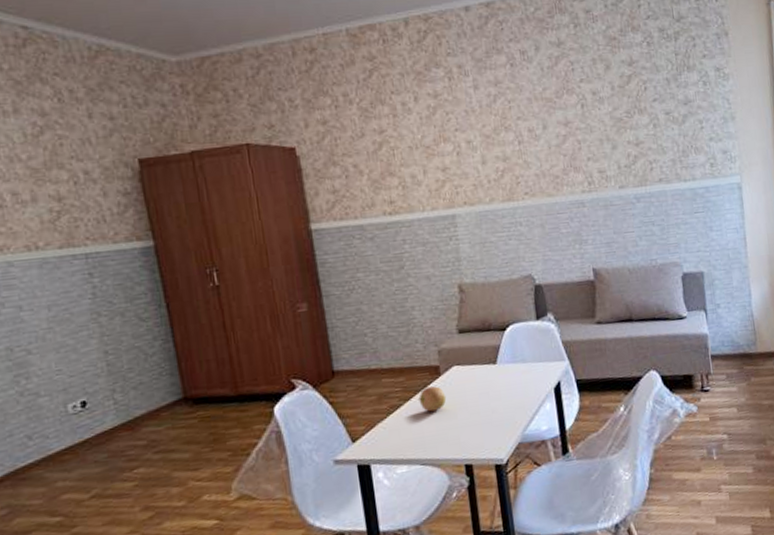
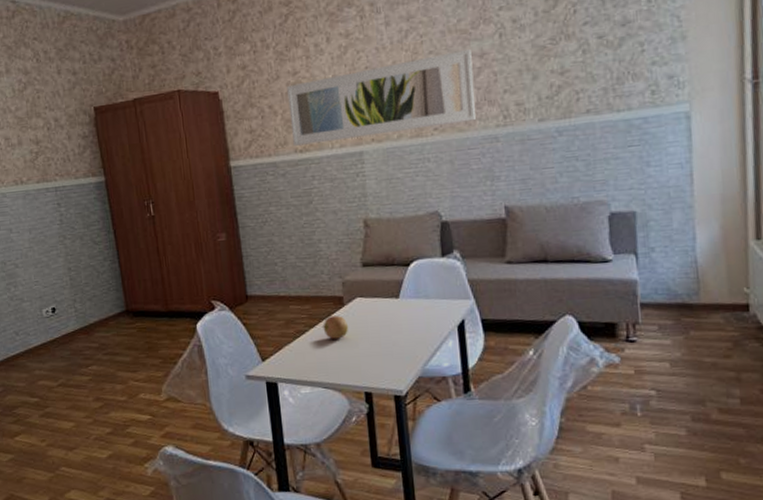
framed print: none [373,117,563,208] -> present [287,49,476,146]

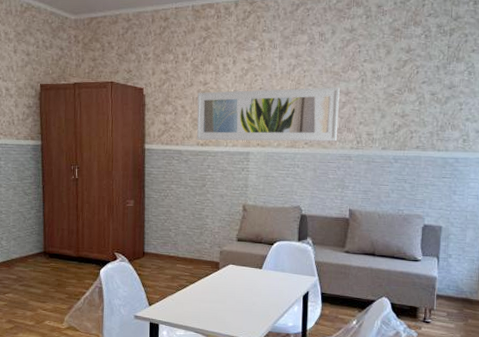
apple: present [321,315,349,339] -> none [199,276,221,295]

